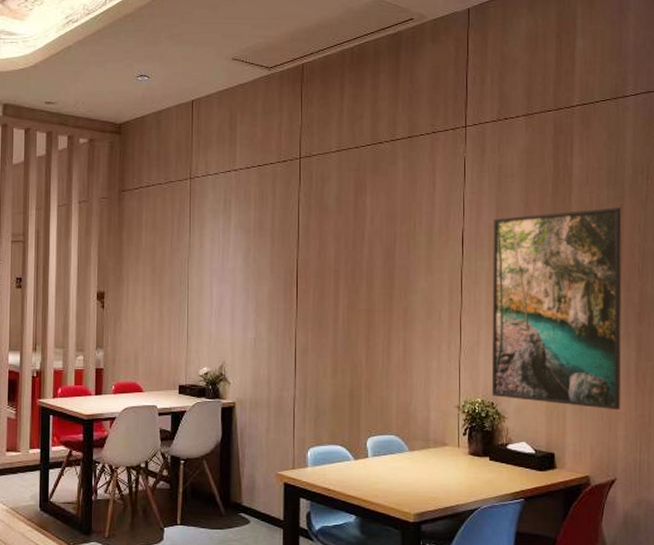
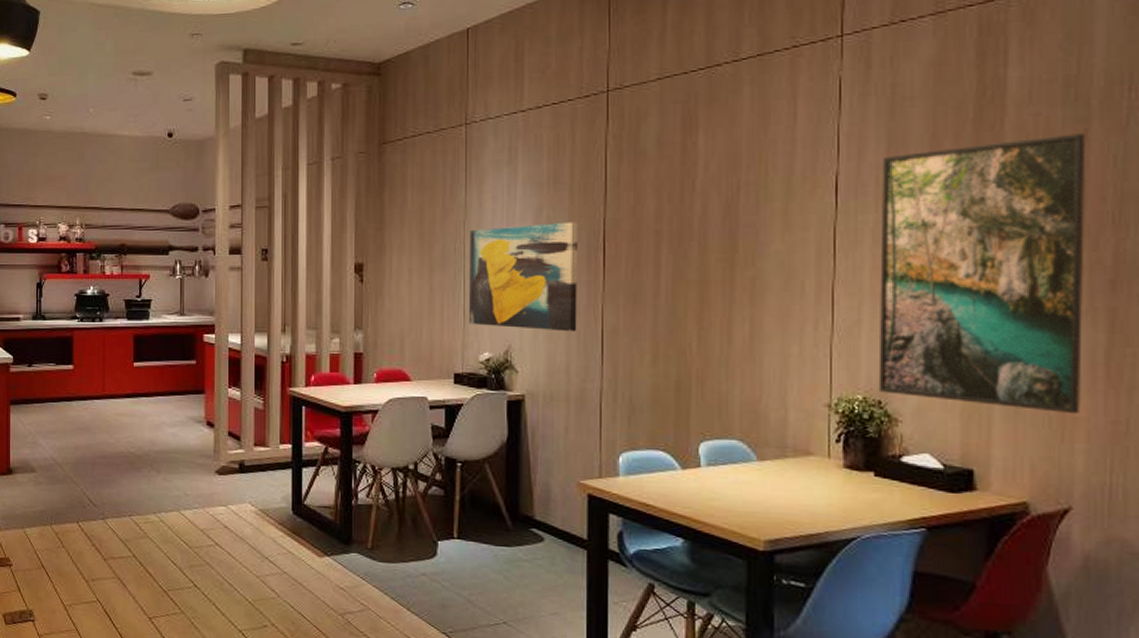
wall art: none [191,261,277,350] -> present [468,221,577,332]

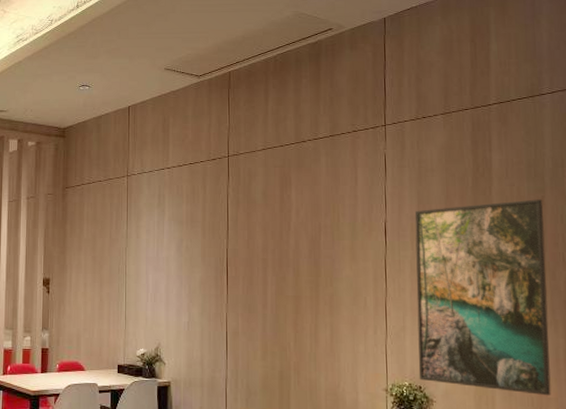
wall art: present [468,221,577,332] -> none [128,250,208,333]

